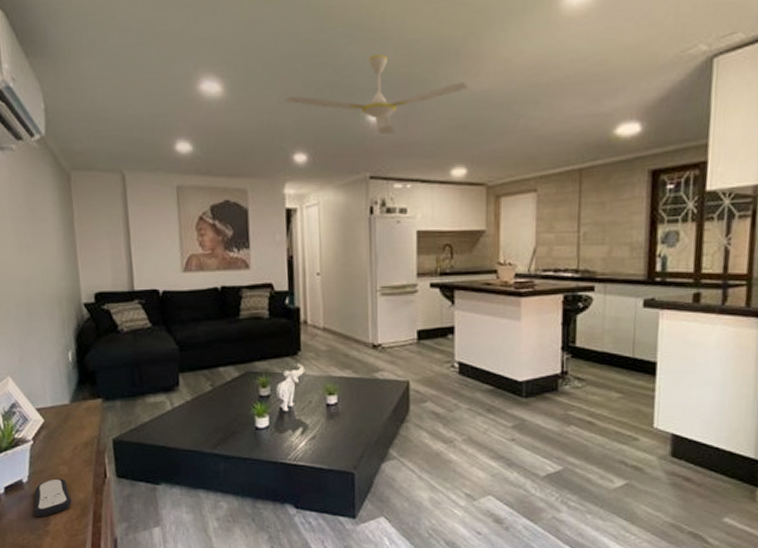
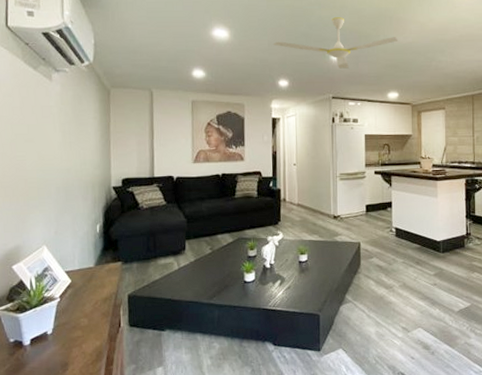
remote control: present [33,478,73,518] -> none [54,329,89,364]

